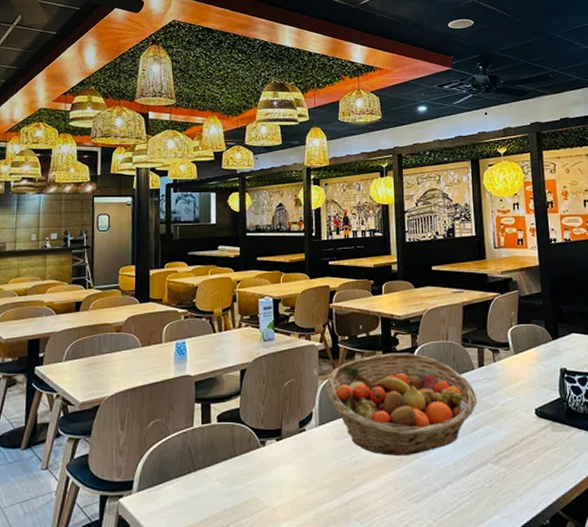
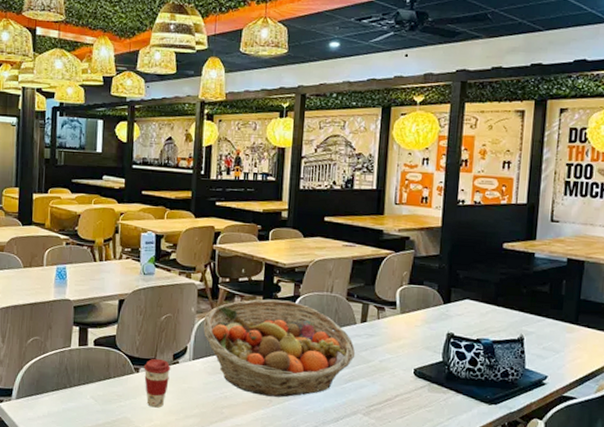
coffee cup: none [270,428,298,483] -> present [144,358,171,408]

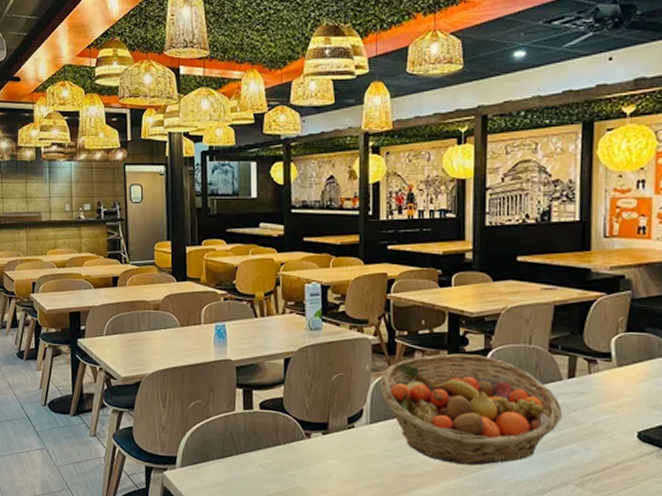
coffee cup: present [144,358,171,408] -> none [315,422,346,477]

